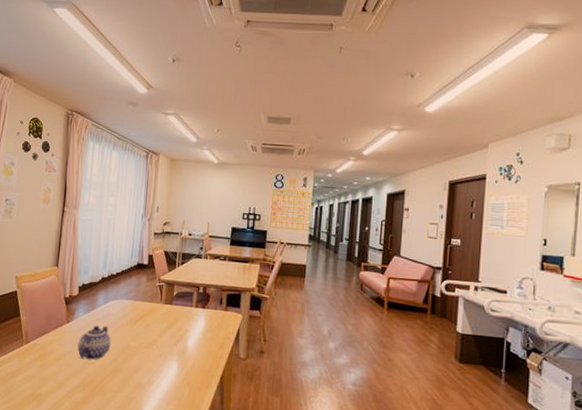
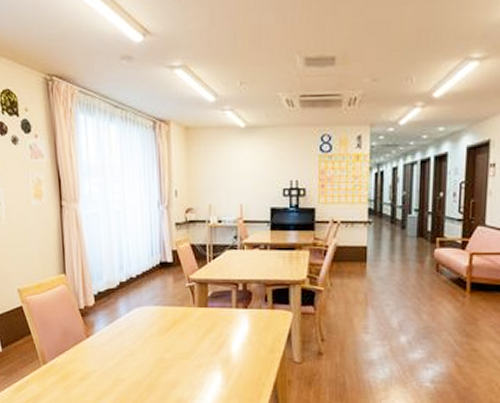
teapot: present [77,325,111,360] -> none [103,337,141,377]

